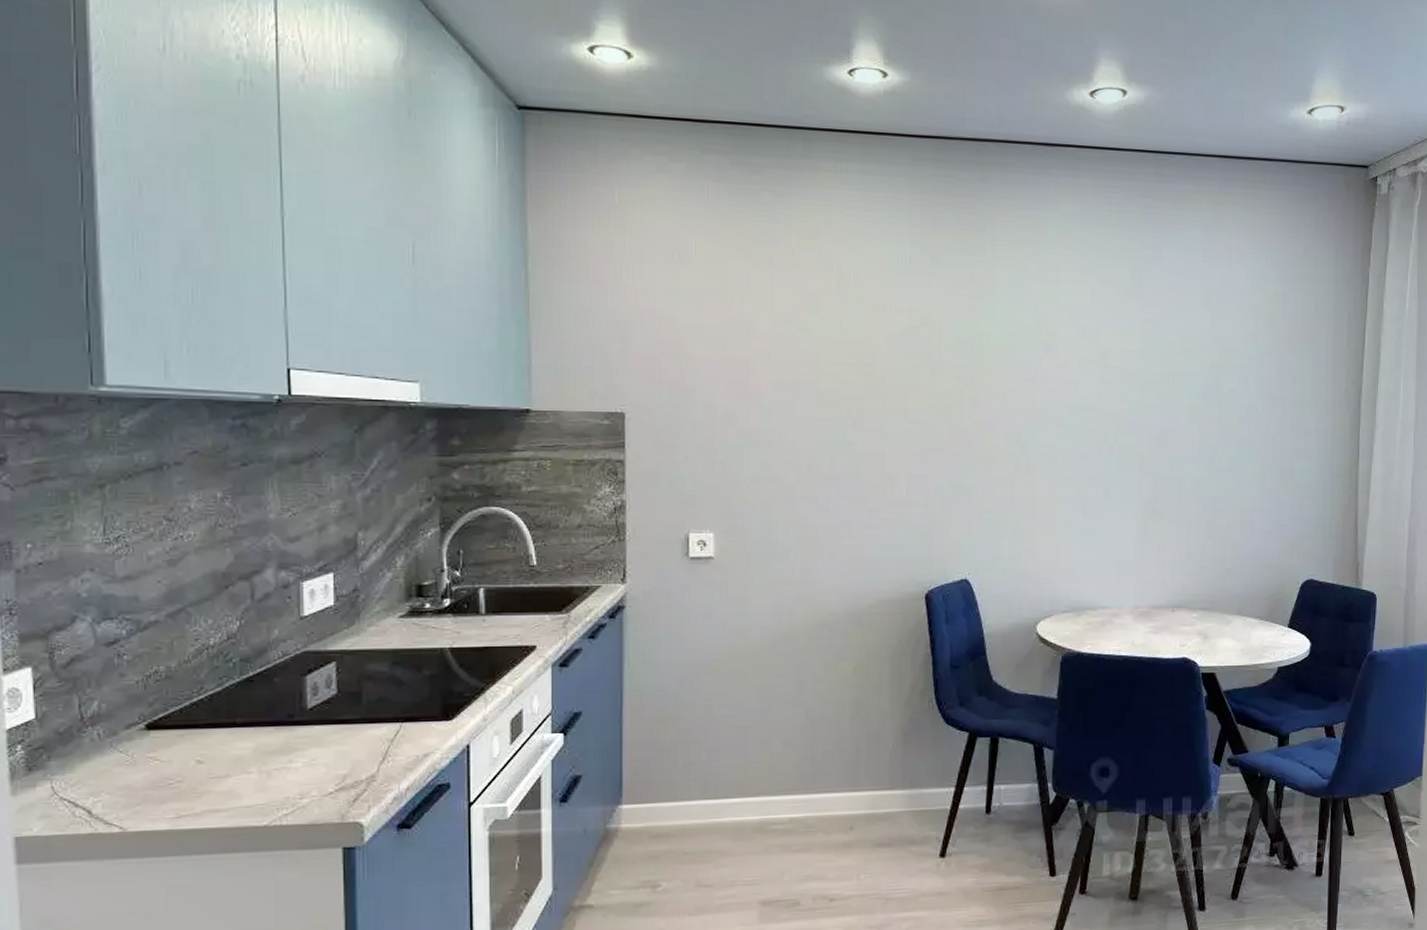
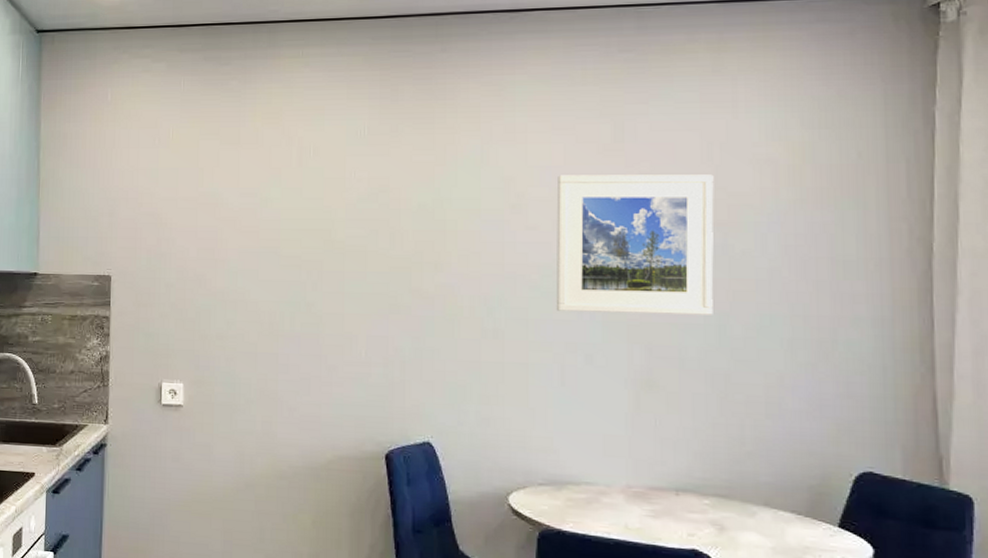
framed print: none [1080,315,1211,449] -> present [555,174,714,315]

